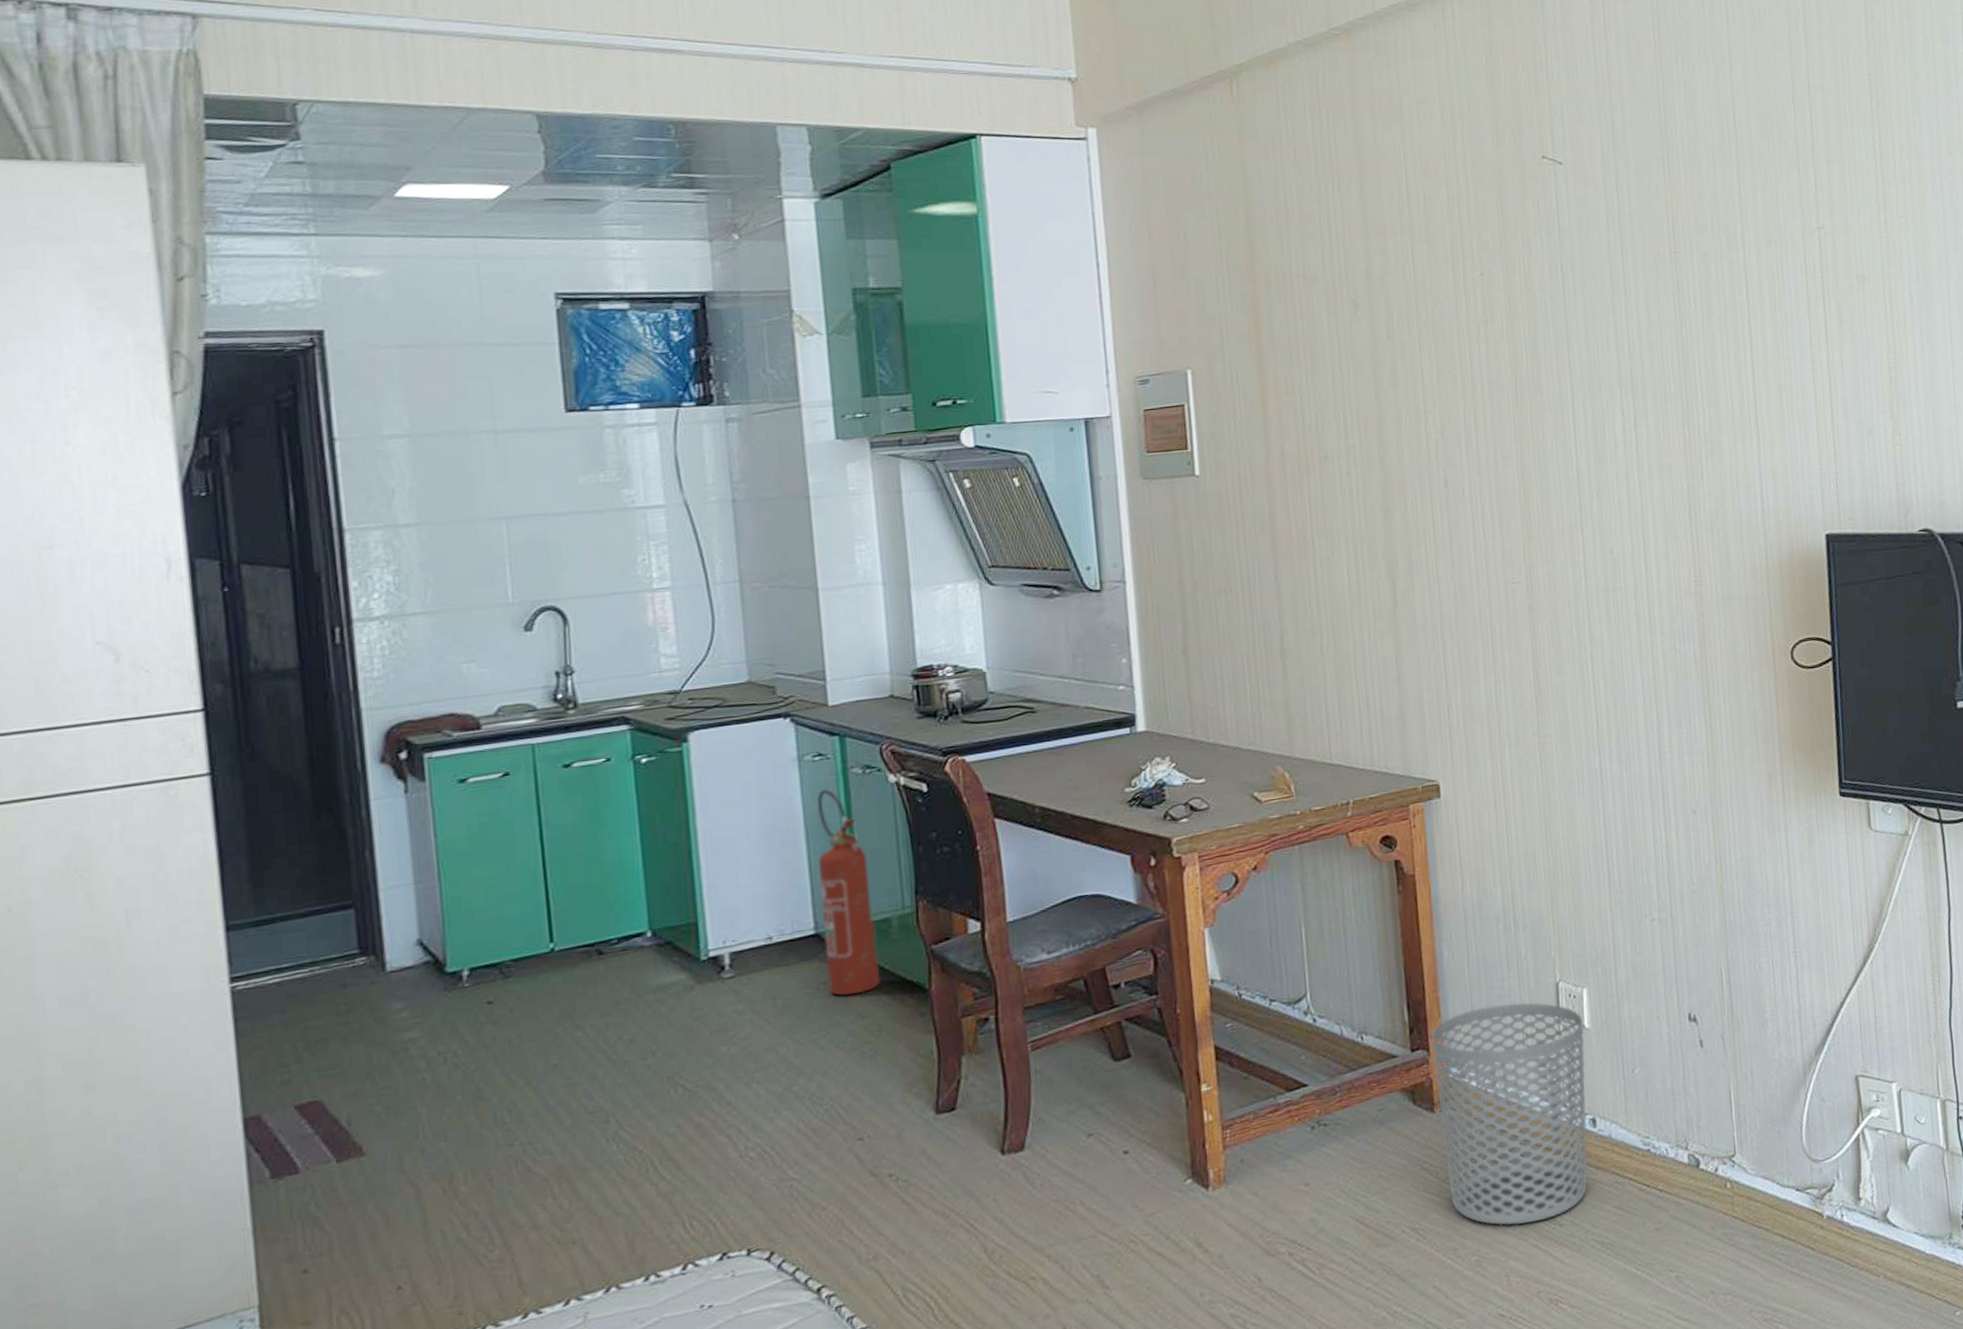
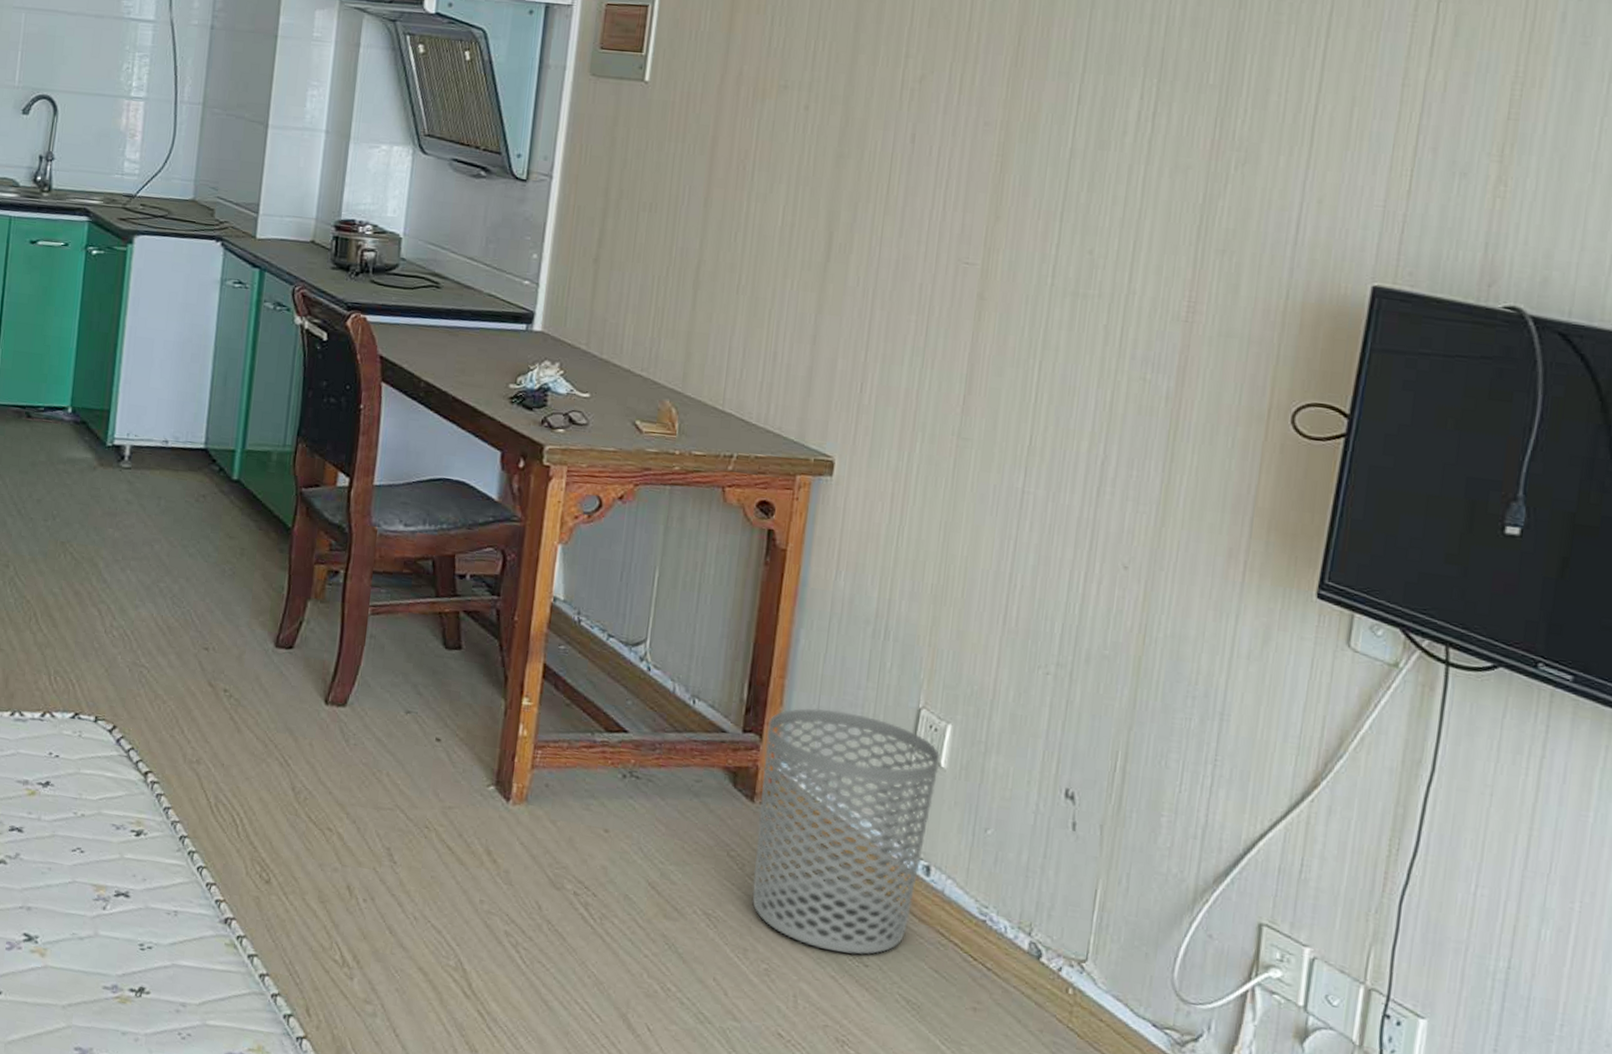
fire extinguisher: present [816,789,881,996] -> none [206,316,262,516]

